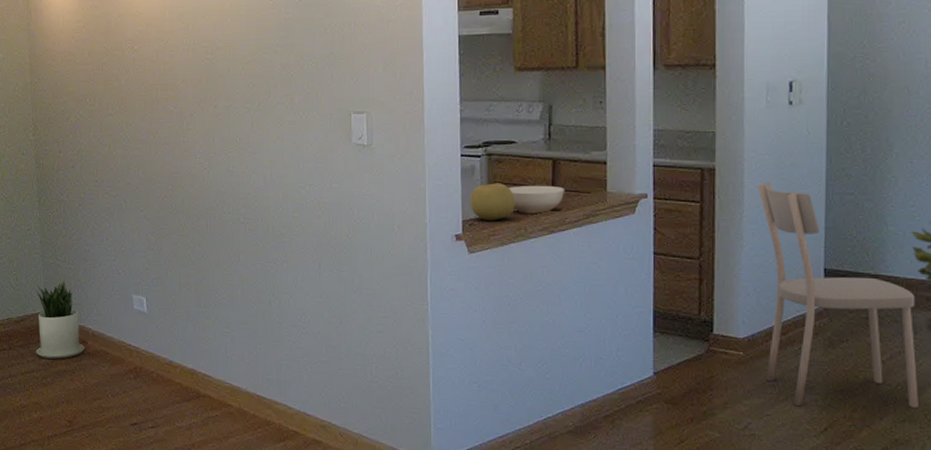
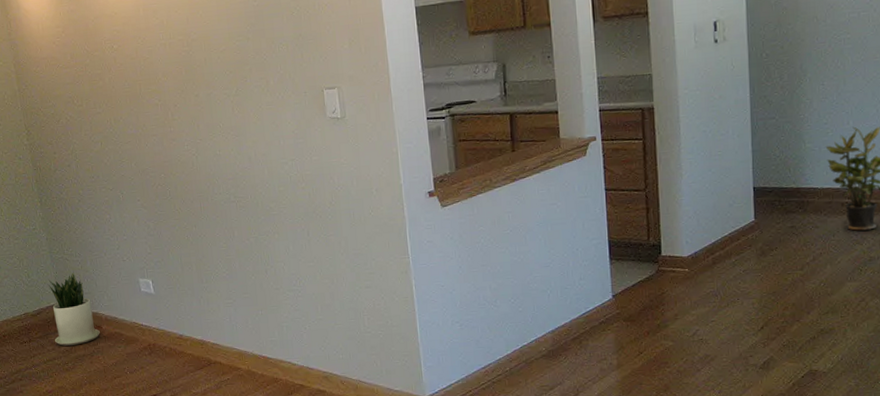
fruit: present [469,183,515,222] -> none [438,140,480,177]
bowl: present [508,185,565,214] -> none [472,138,523,166]
dining chair: present [757,182,920,408] -> none [691,115,840,311]

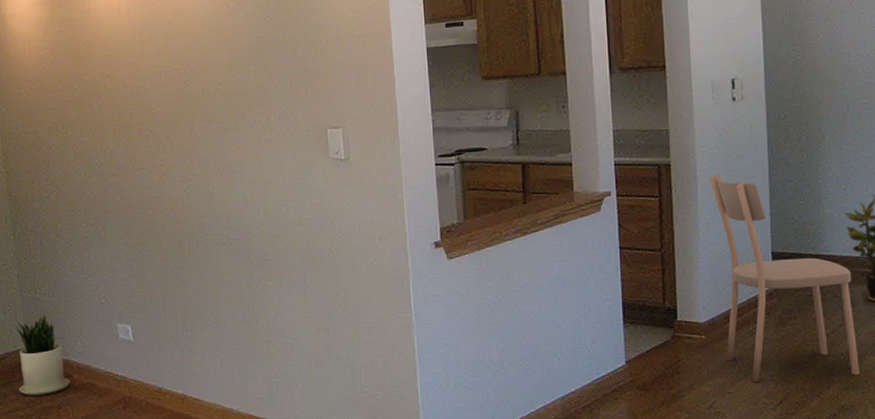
dining chair: none [691,115,840,311] -> present [709,174,861,383]

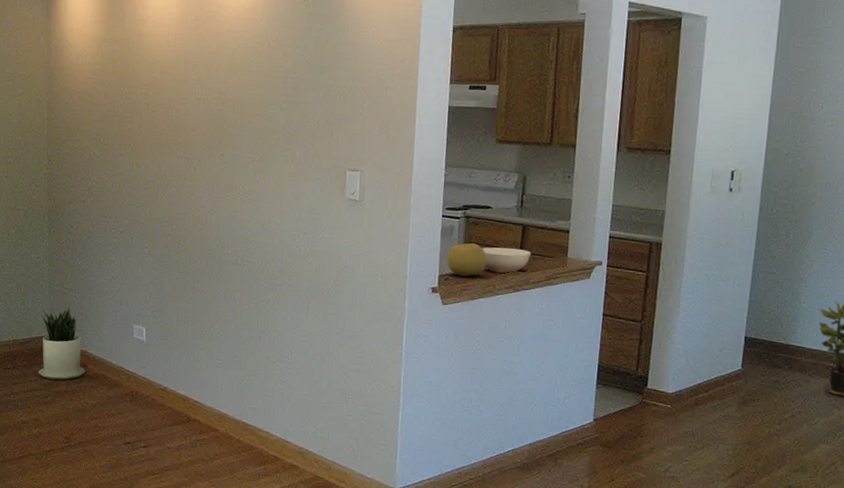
fruit: none [446,189,489,227] -> present [446,243,487,278]
bowl: none [482,189,535,217] -> present [482,247,532,273]
dining chair: present [709,174,861,383] -> none [687,258,818,460]

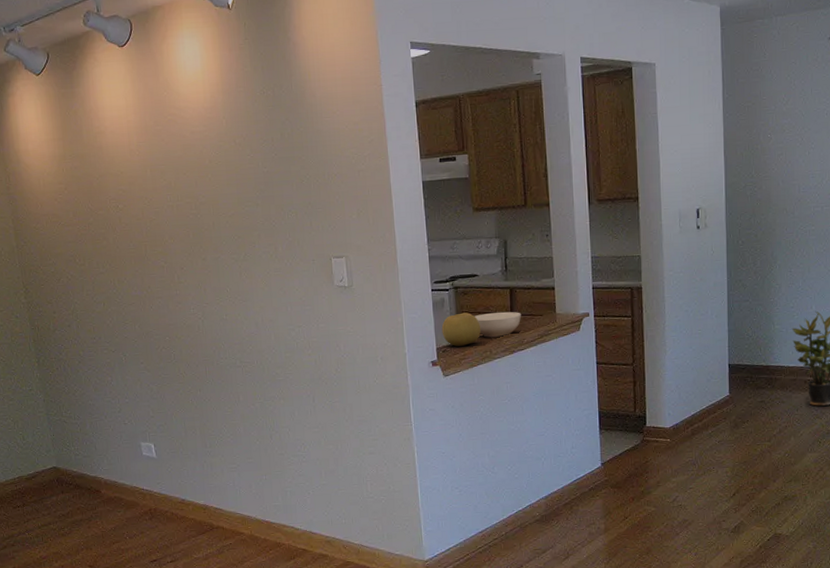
planter: present [39,307,85,380] -> none [44,435,99,511]

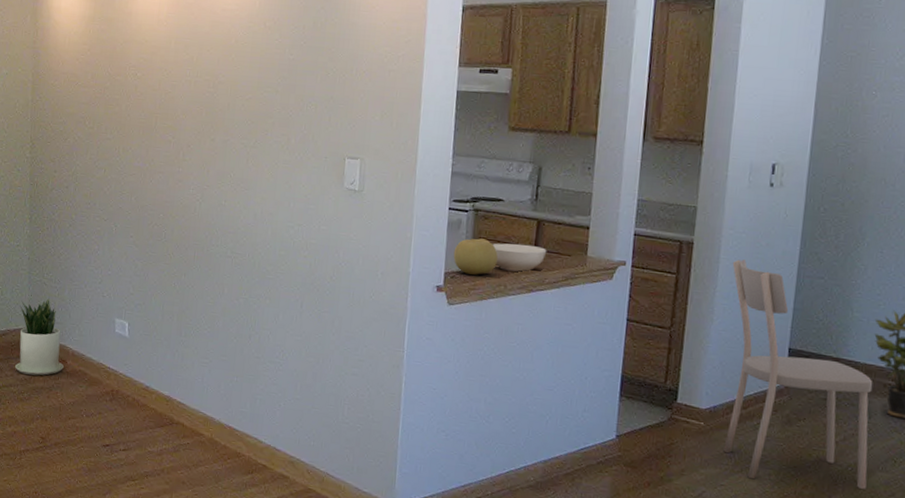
planter: none [44,435,99,511] -> present [15,298,64,376]
dining chair: none [675,295,802,479] -> present [723,259,873,489]

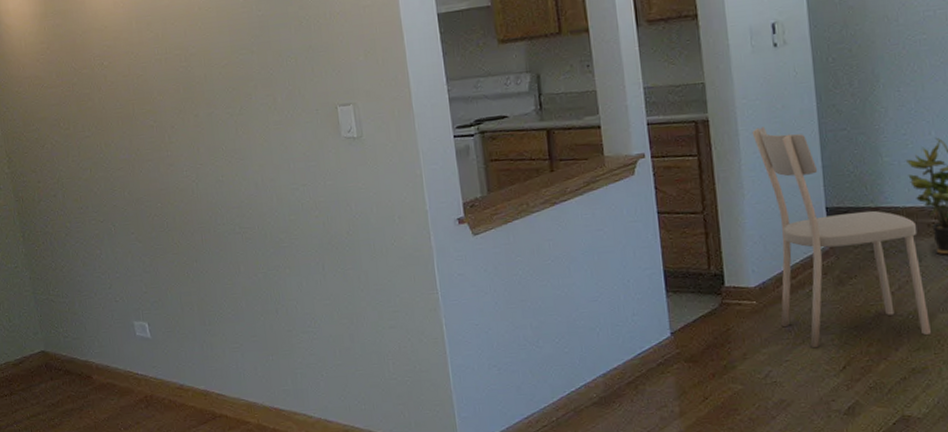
planter: present [15,298,64,376] -> none [31,315,90,399]
fruit: present [453,238,498,276] -> none [467,160,514,201]
bowl: present [492,243,547,272] -> none [505,156,563,188]

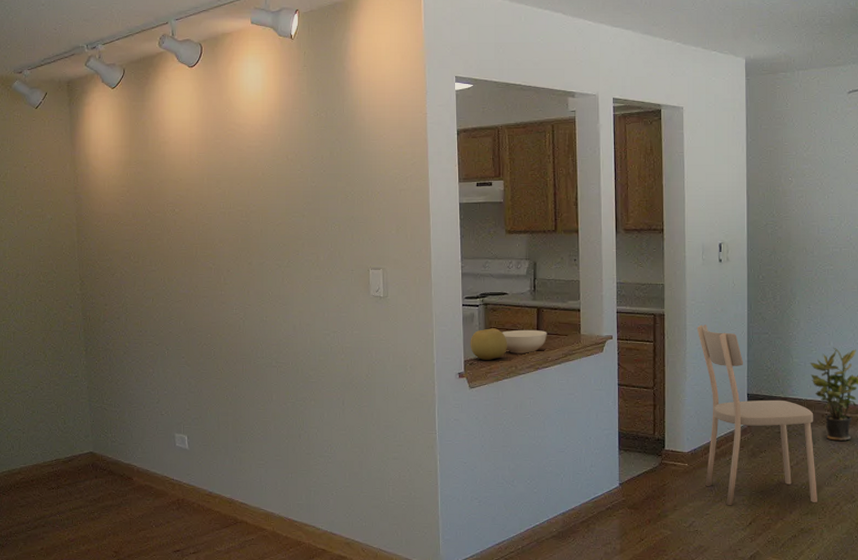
fruit: none [467,160,514,201] -> present [470,328,507,361]
bowl: none [505,156,563,188] -> present [502,329,548,353]

